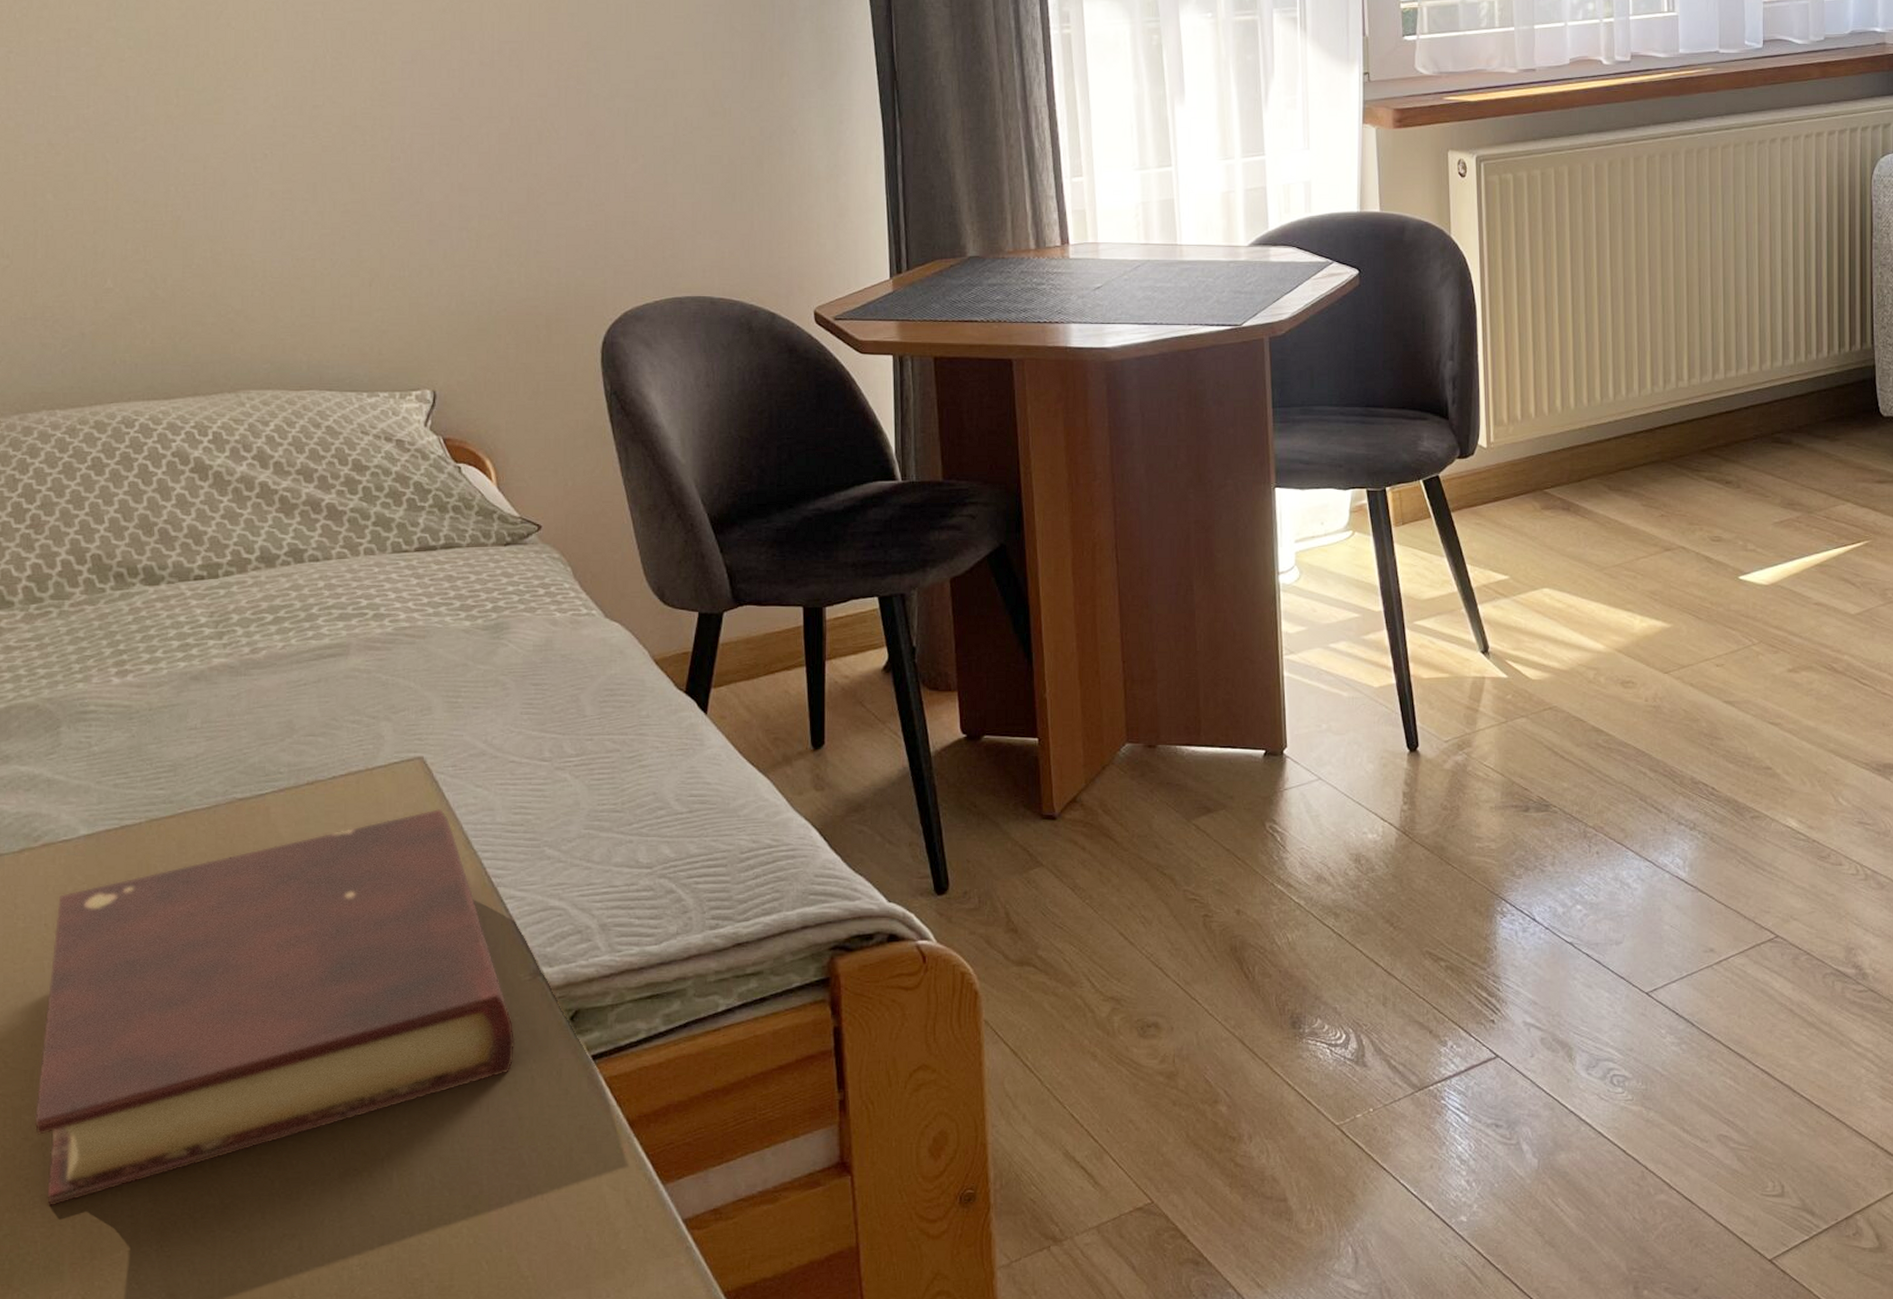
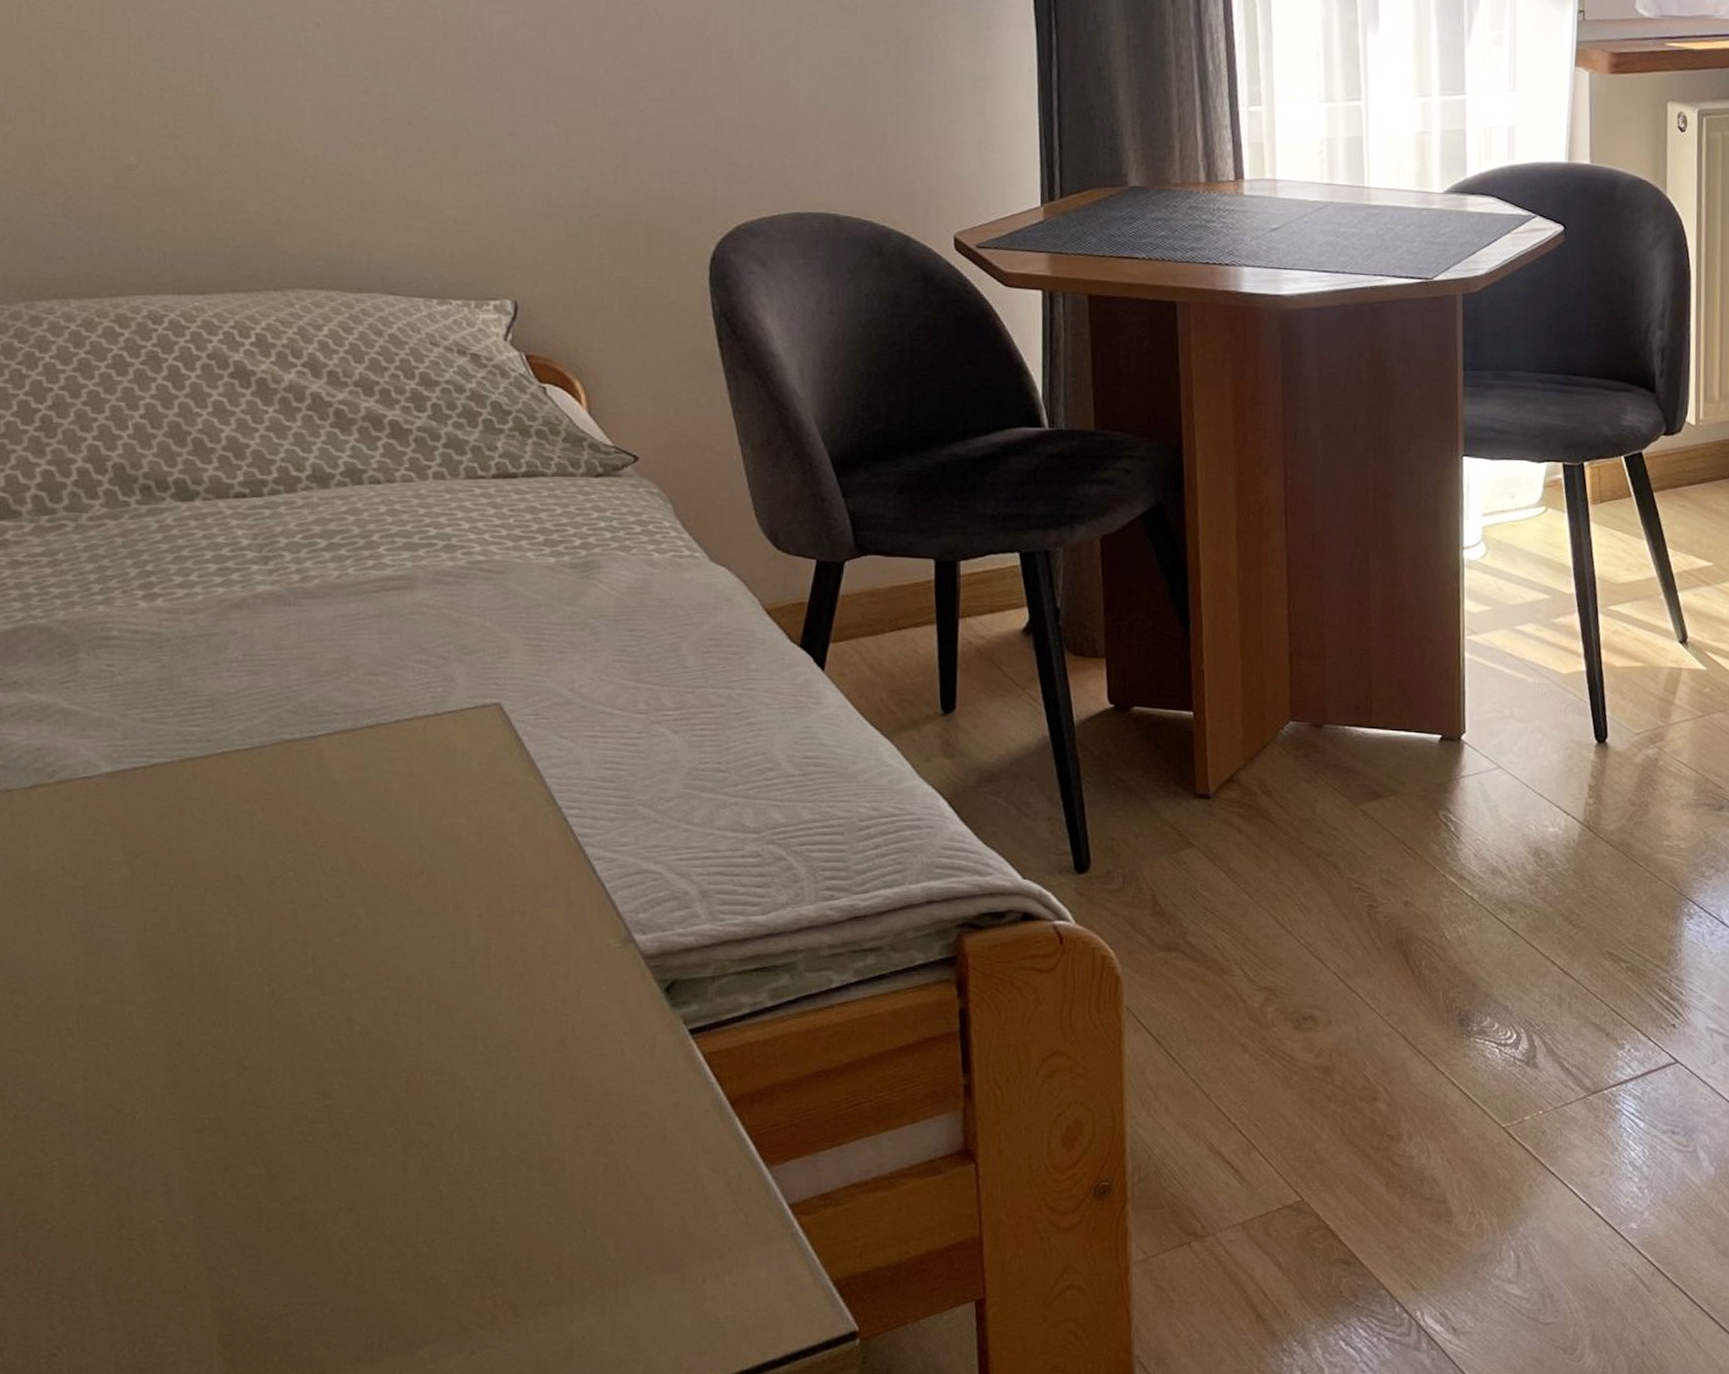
book: present [34,809,516,1206] -> none [51,760,604,1171]

